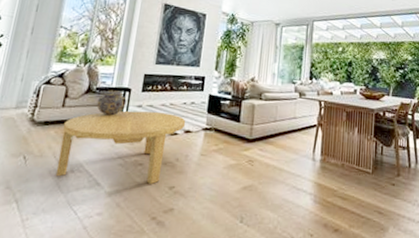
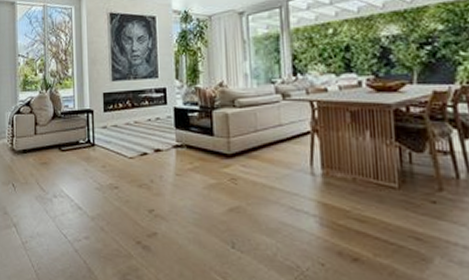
coffee table: present [55,110,186,185] -> none [39,132,154,209]
decorative sphere: present [96,90,127,116] -> none [64,113,91,140]

